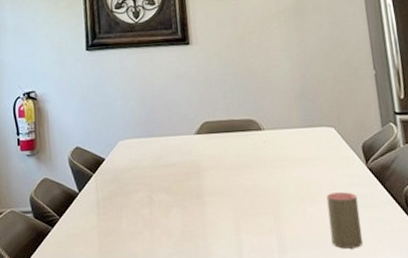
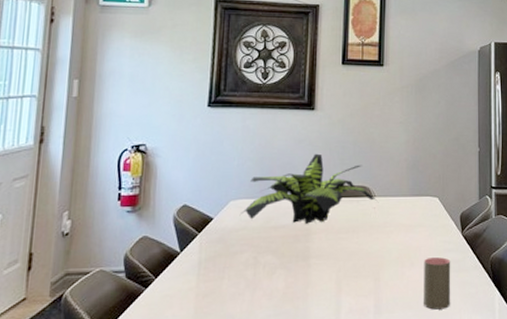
plant: none [130,88,268,161] -> present [241,153,378,224]

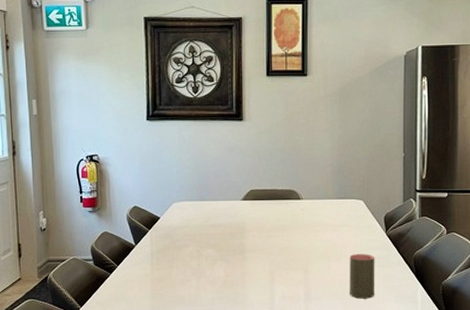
plant: present [241,153,378,224] -> none [183,160,305,223]

